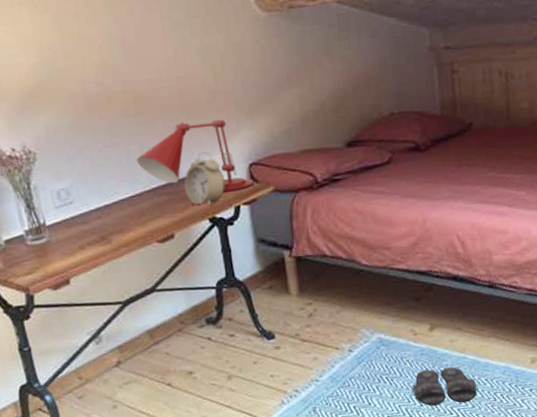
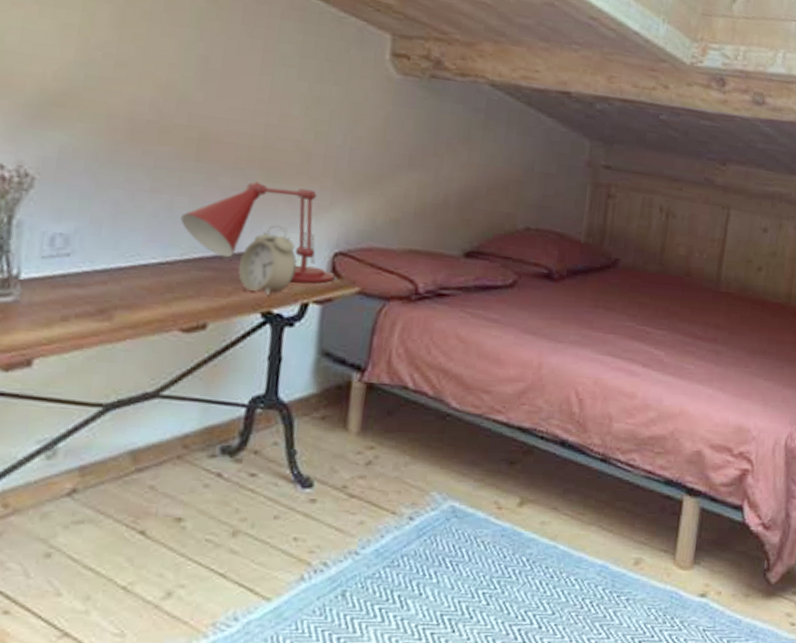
slippers: present [412,367,477,406] -> none [480,556,563,607]

